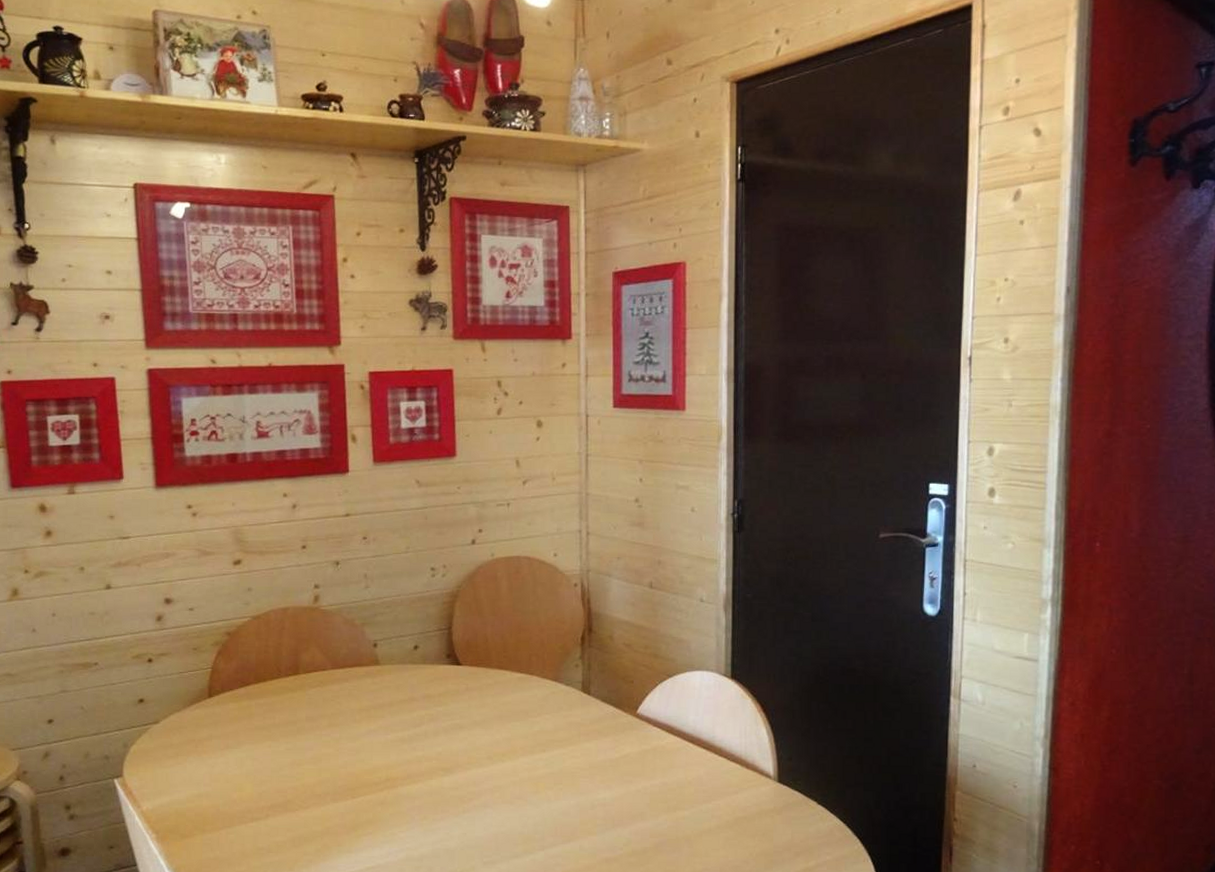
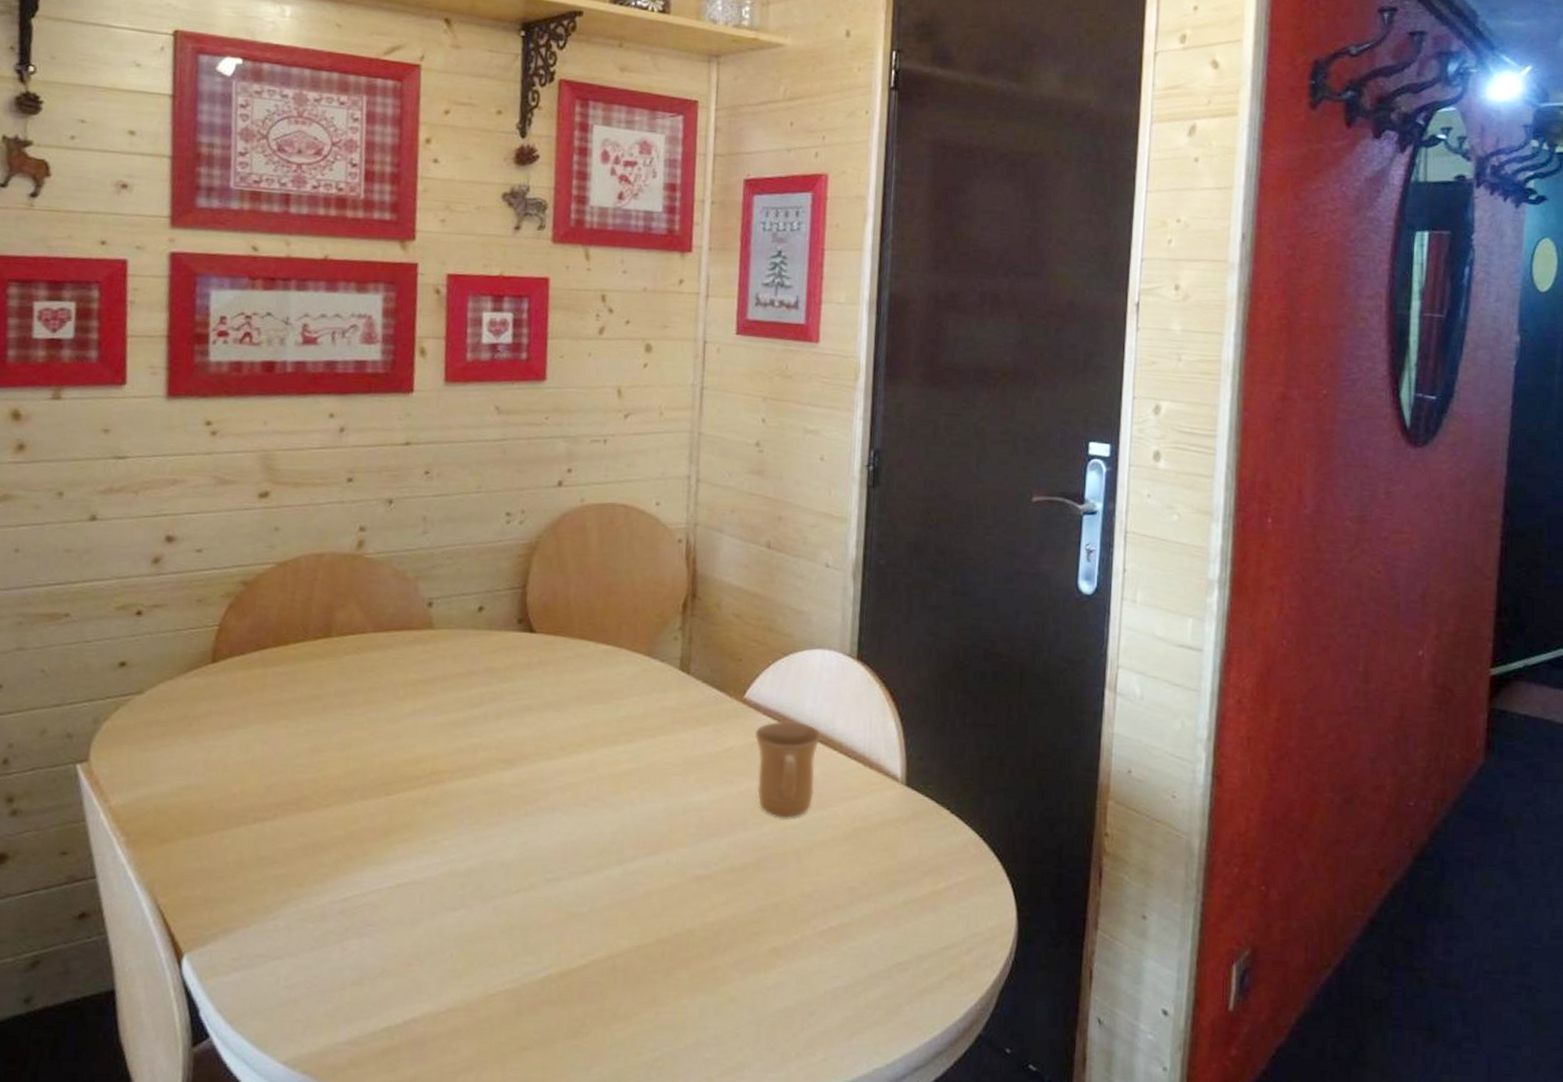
mug: none [648,731,703,810] -> present [755,721,821,818]

